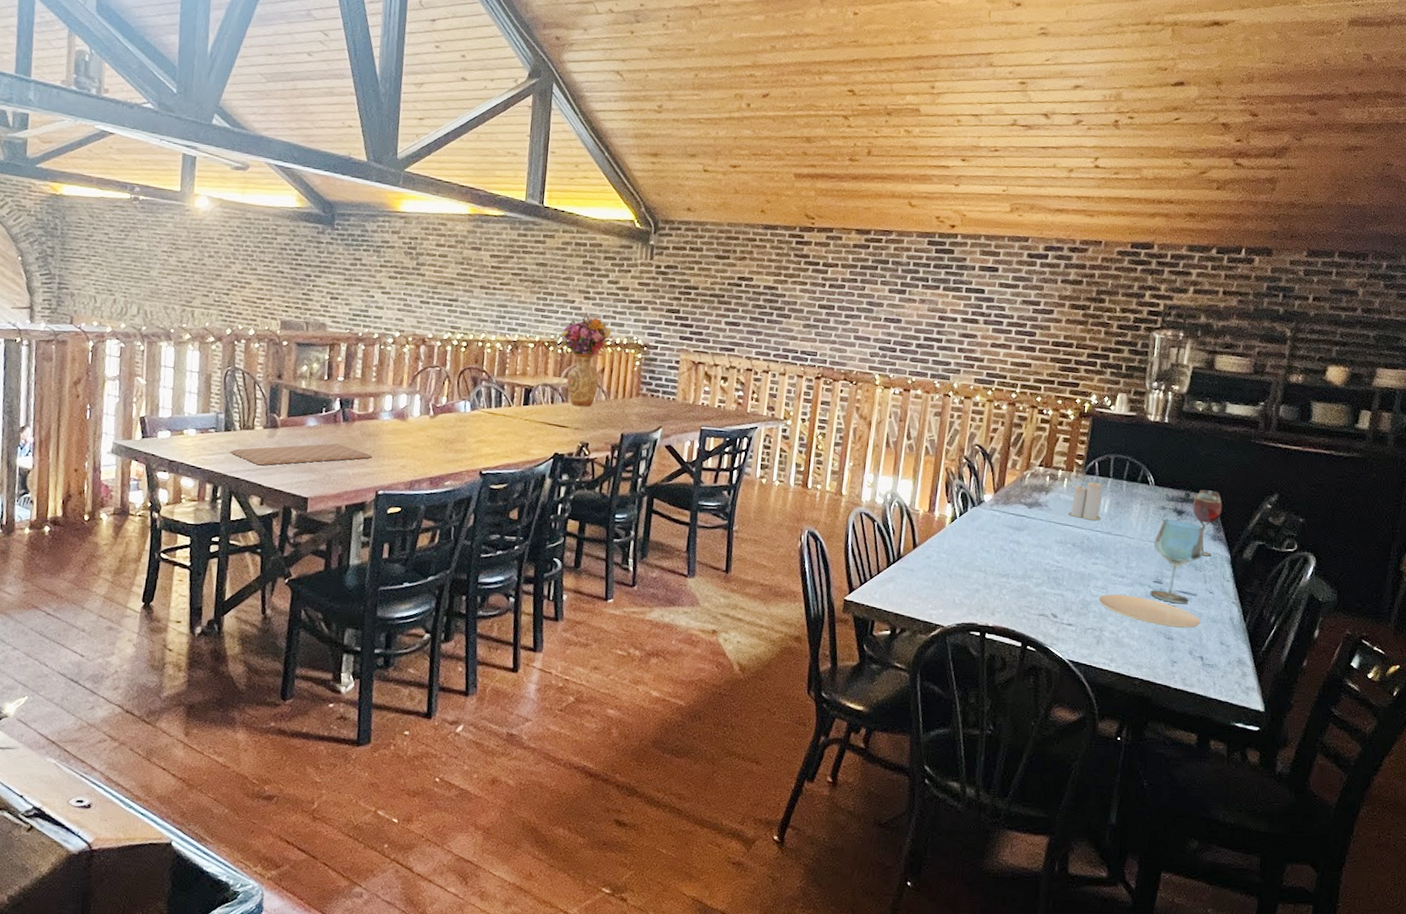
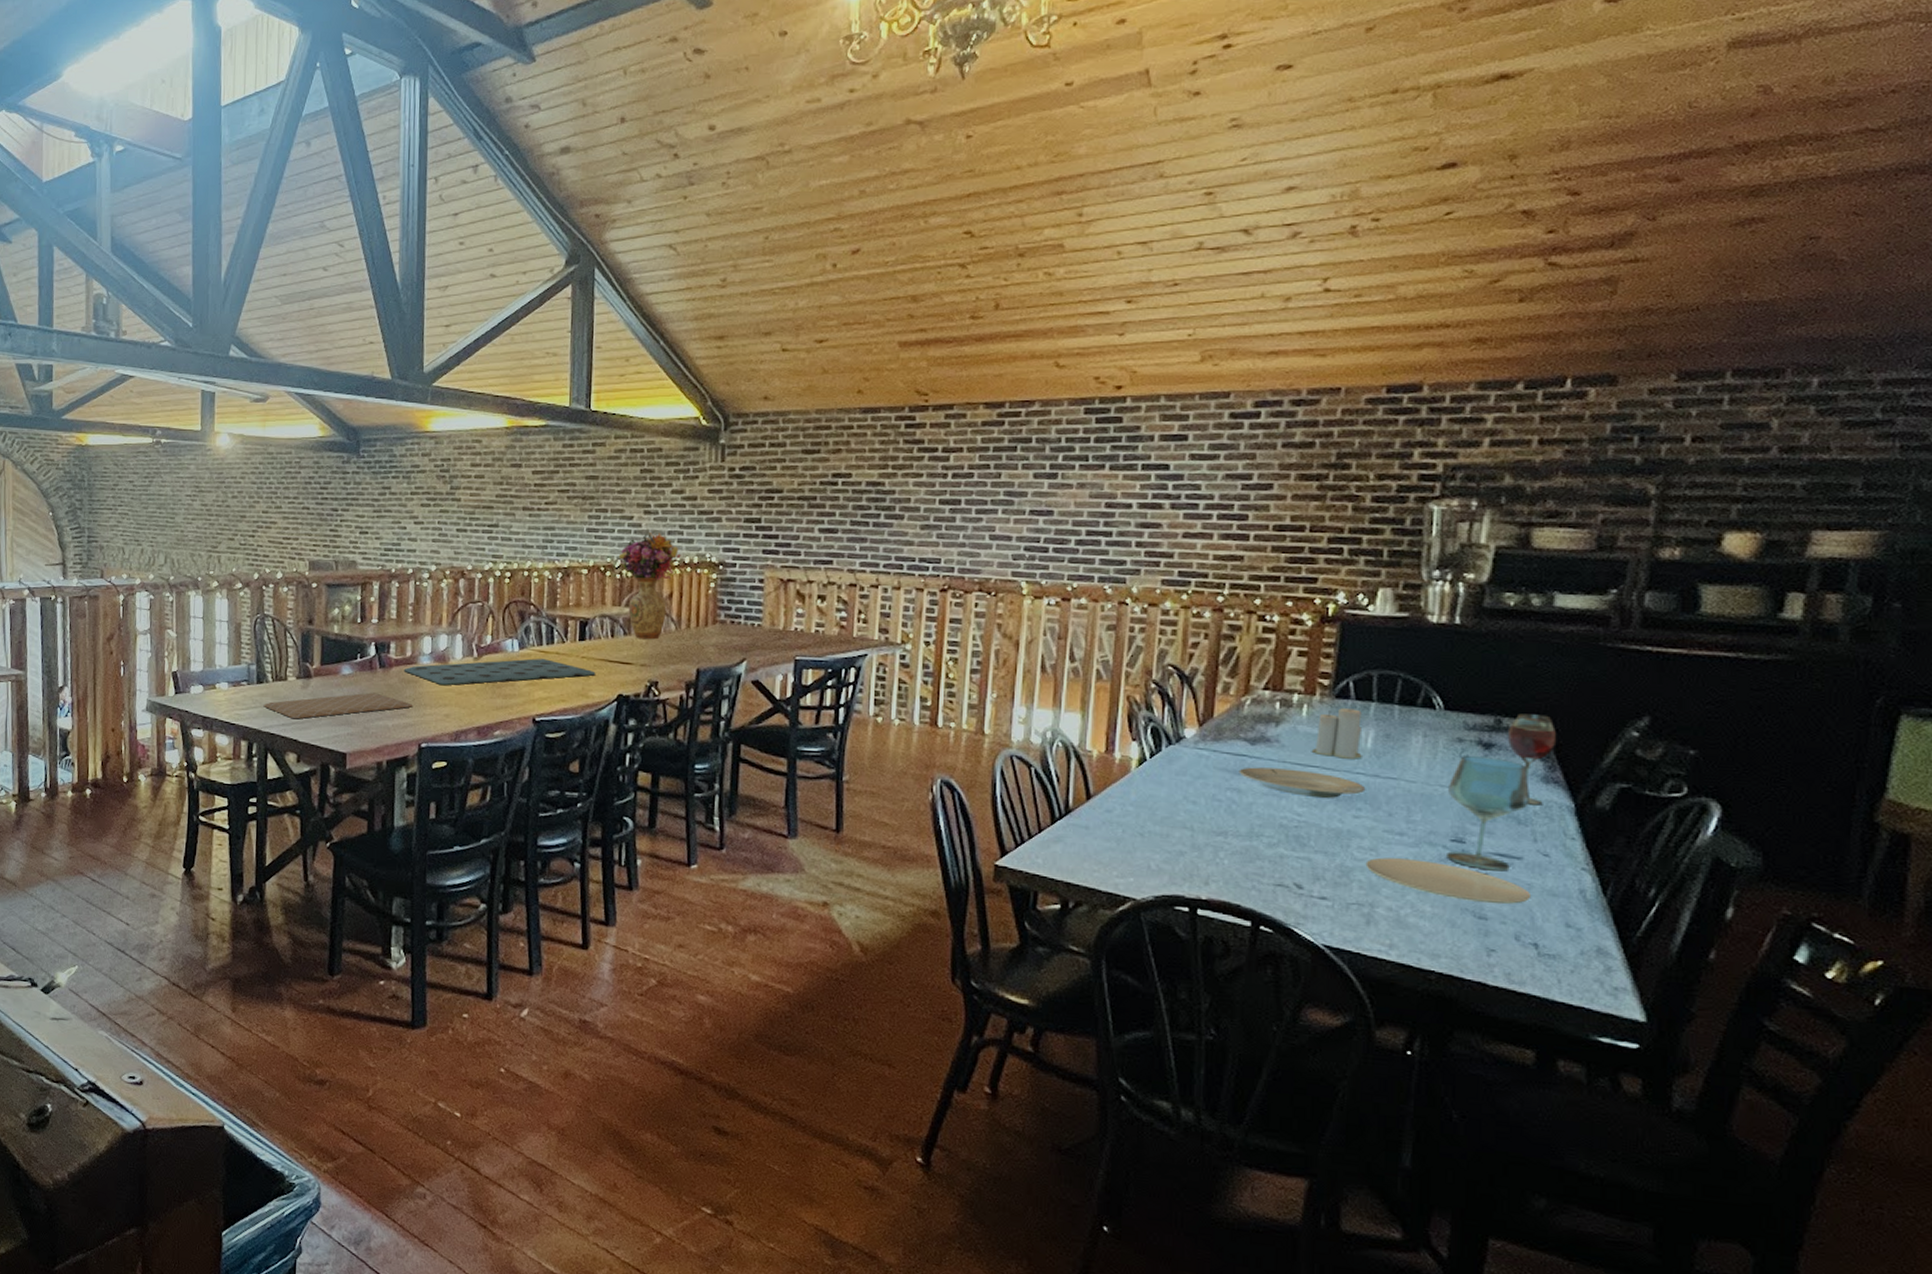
placemat: none [365,419,537,440] -> present [403,658,596,686]
plate: none [1019,525,1102,550] -> present [1239,767,1366,798]

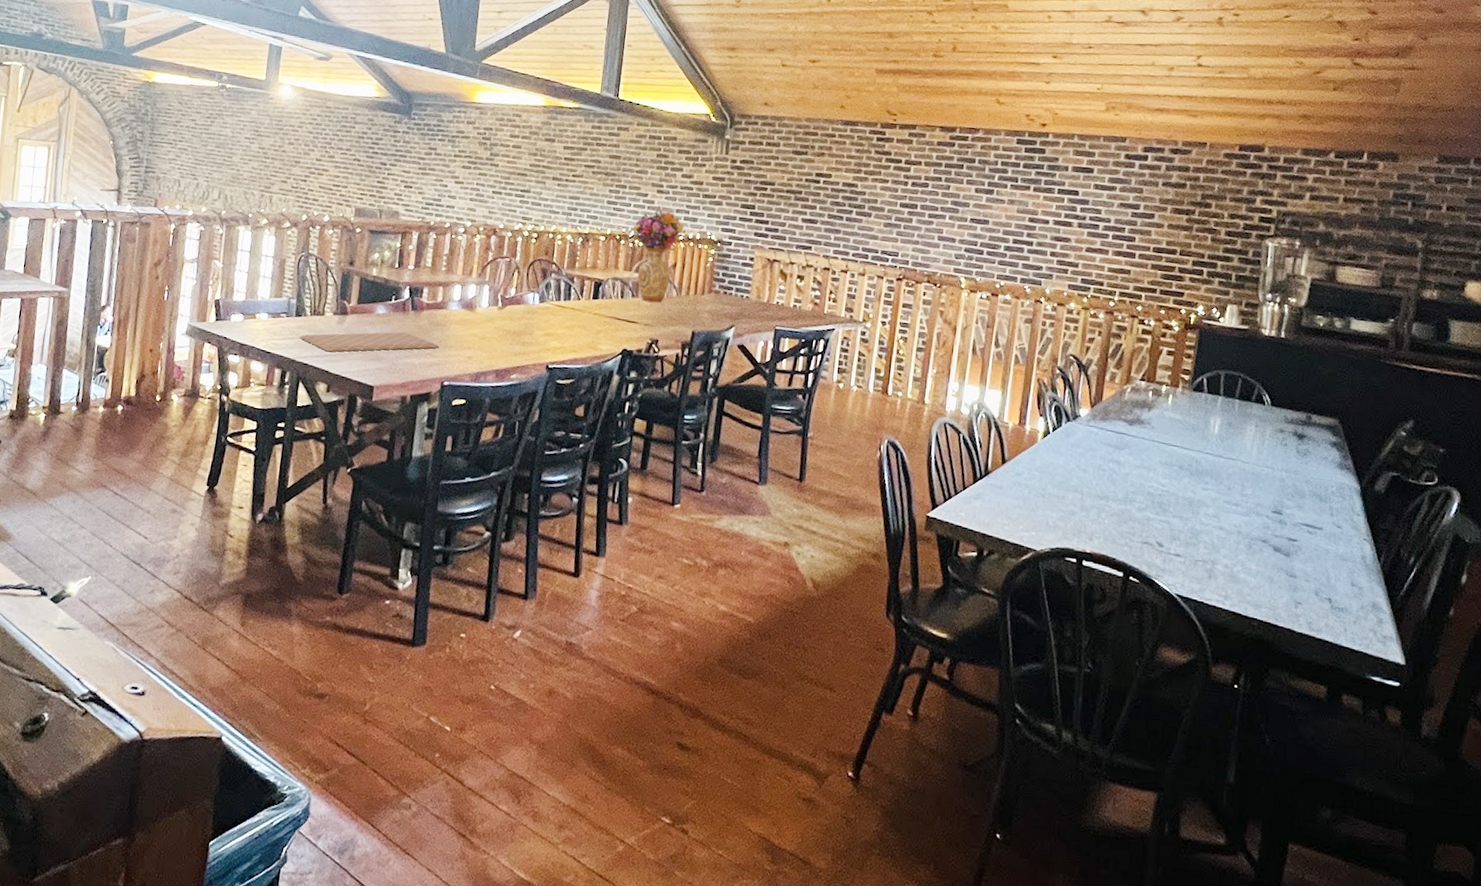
placemat: present [403,658,596,686] -> none [433,310,605,331]
plate: present [1239,767,1366,798] -> none [1119,443,1213,473]
candle: present [1311,704,1362,759] -> none [1173,397,1212,442]
plate: present [1365,857,1532,905] -> none [1210,523,1328,566]
wine glass: present [1447,756,1530,872] -> none [1269,444,1329,539]
wineglass: present [1507,713,1557,806] -> none [1314,412,1350,487]

